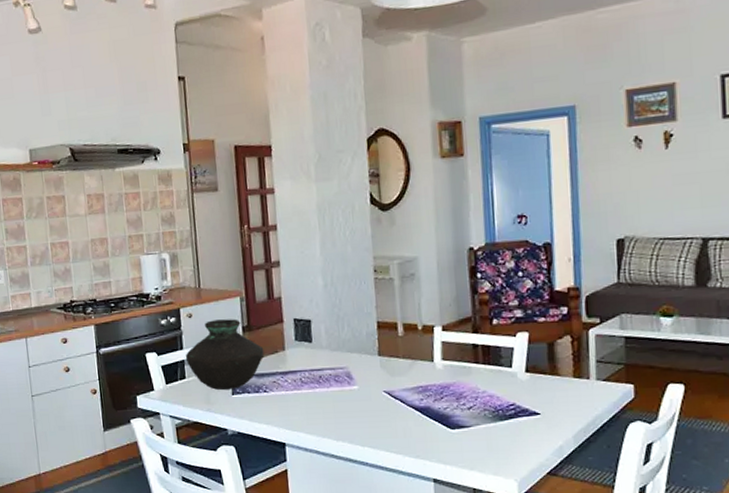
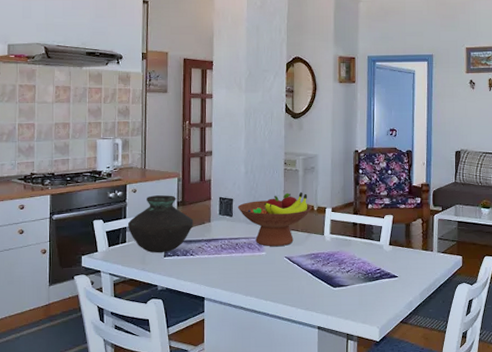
fruit bowl: none [317,307,416,379] -> present [237,192,313,247]

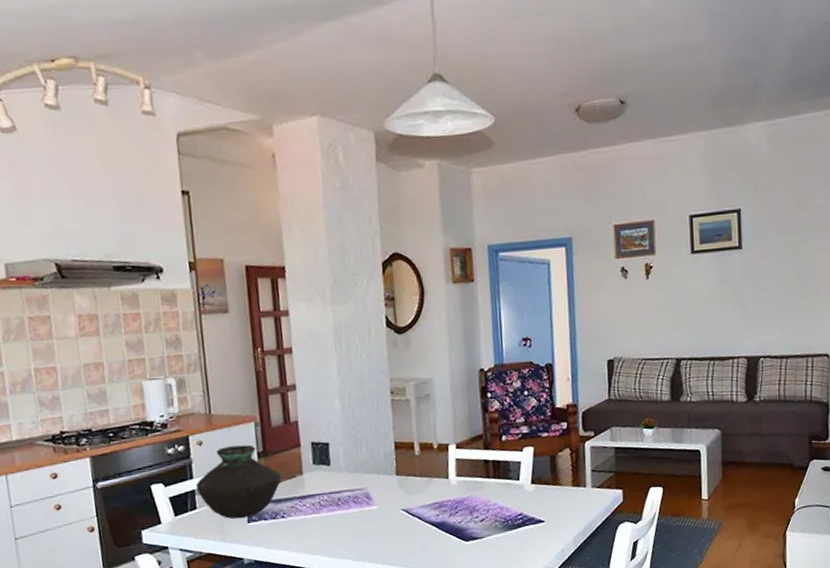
fruit bowl: present [237,192,313,247] -> none [335,427,432,499]

